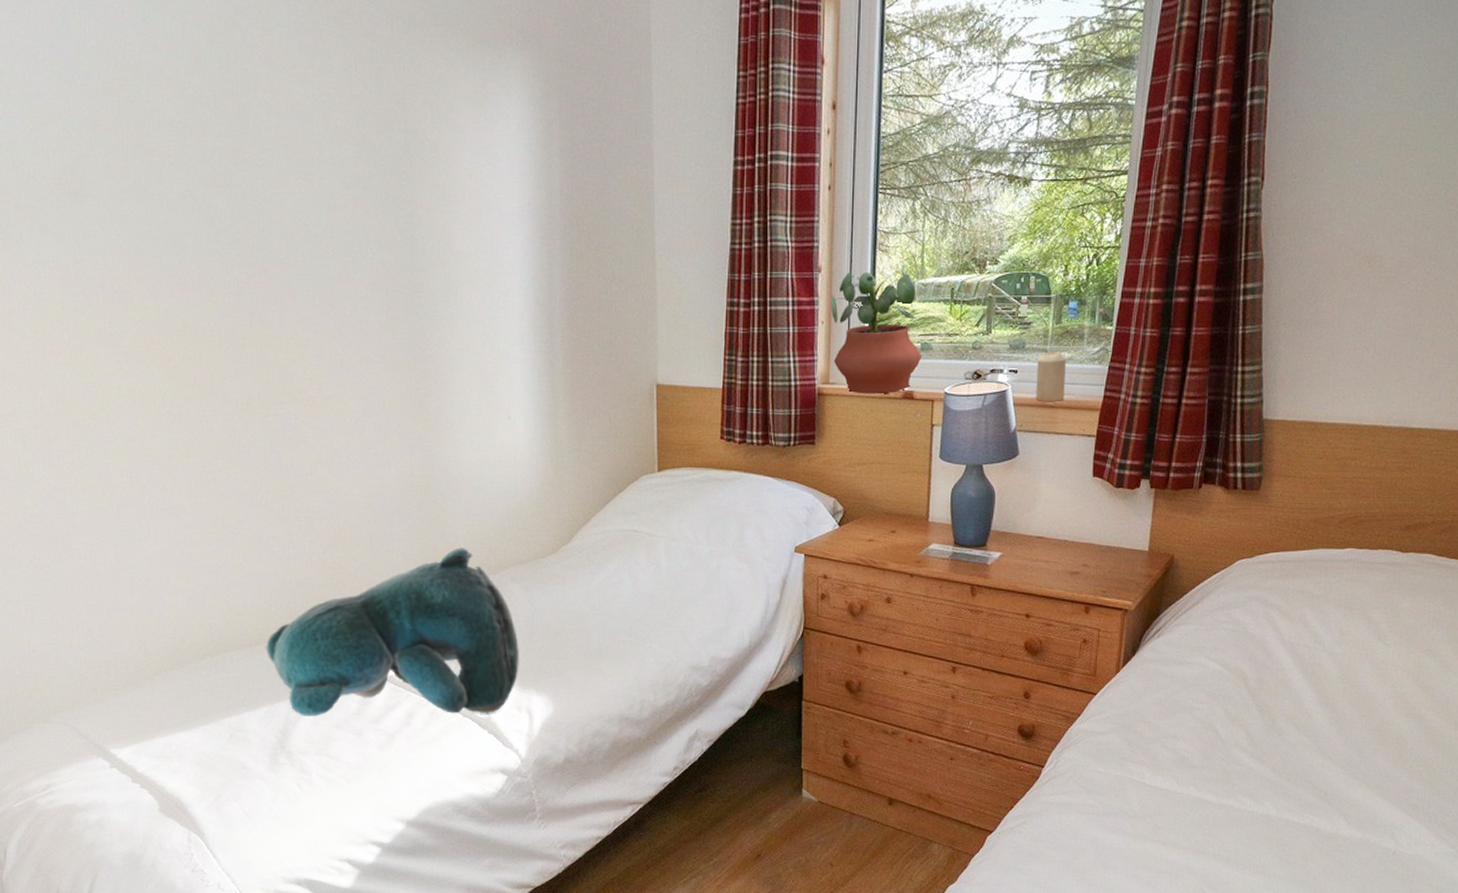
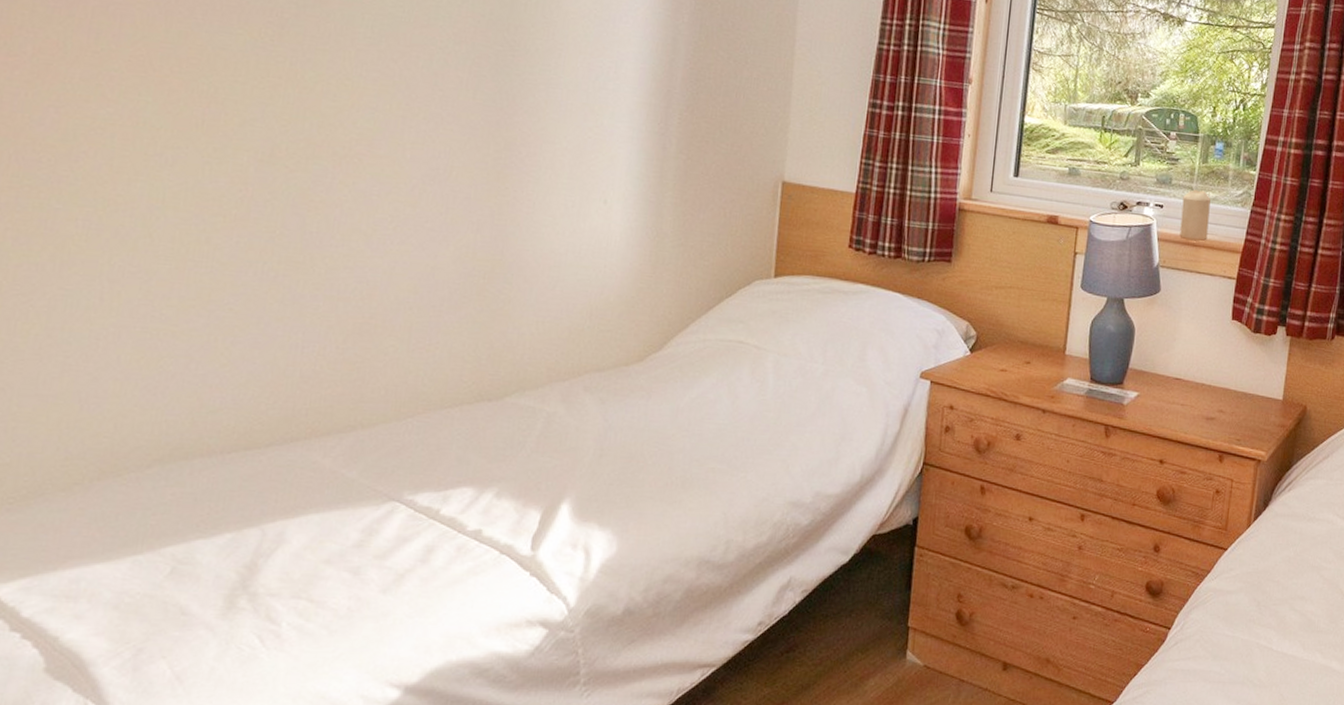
teddy bear: present [265,548,519,718] -> none [242,347,584,550]
potted plant: present [830,266,921,394] -> none [978,88,1069,216]

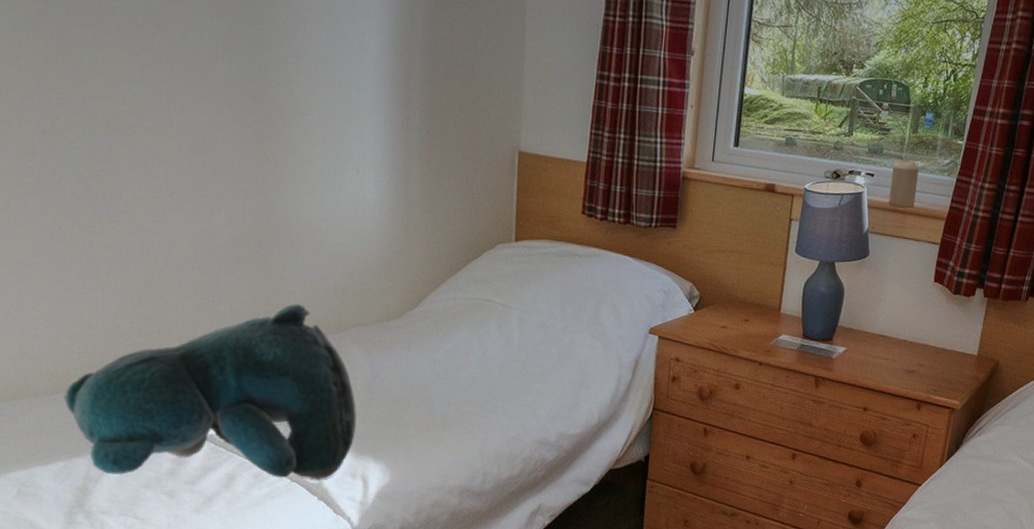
teddy bear: none [242,347,584,550] -> present [63,304,357,479]

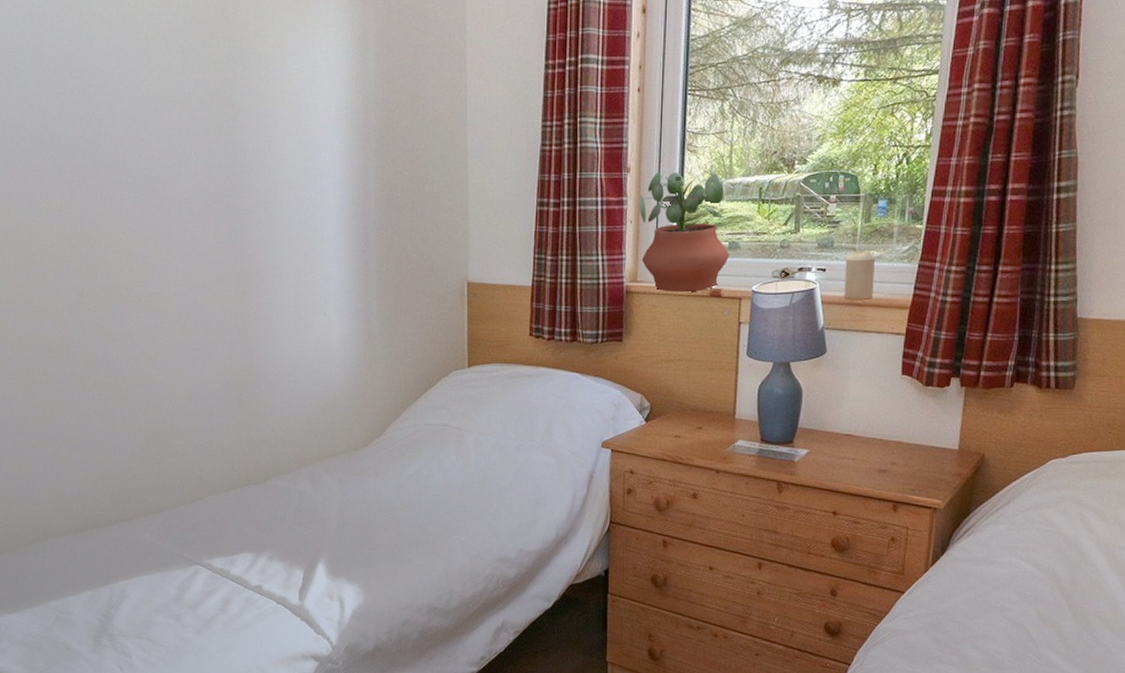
teddy bear: present [63,304,357,479] -> none [90,440,331,602]
potted plant: none [700,59,786,185] -> present [639,166,729,292]

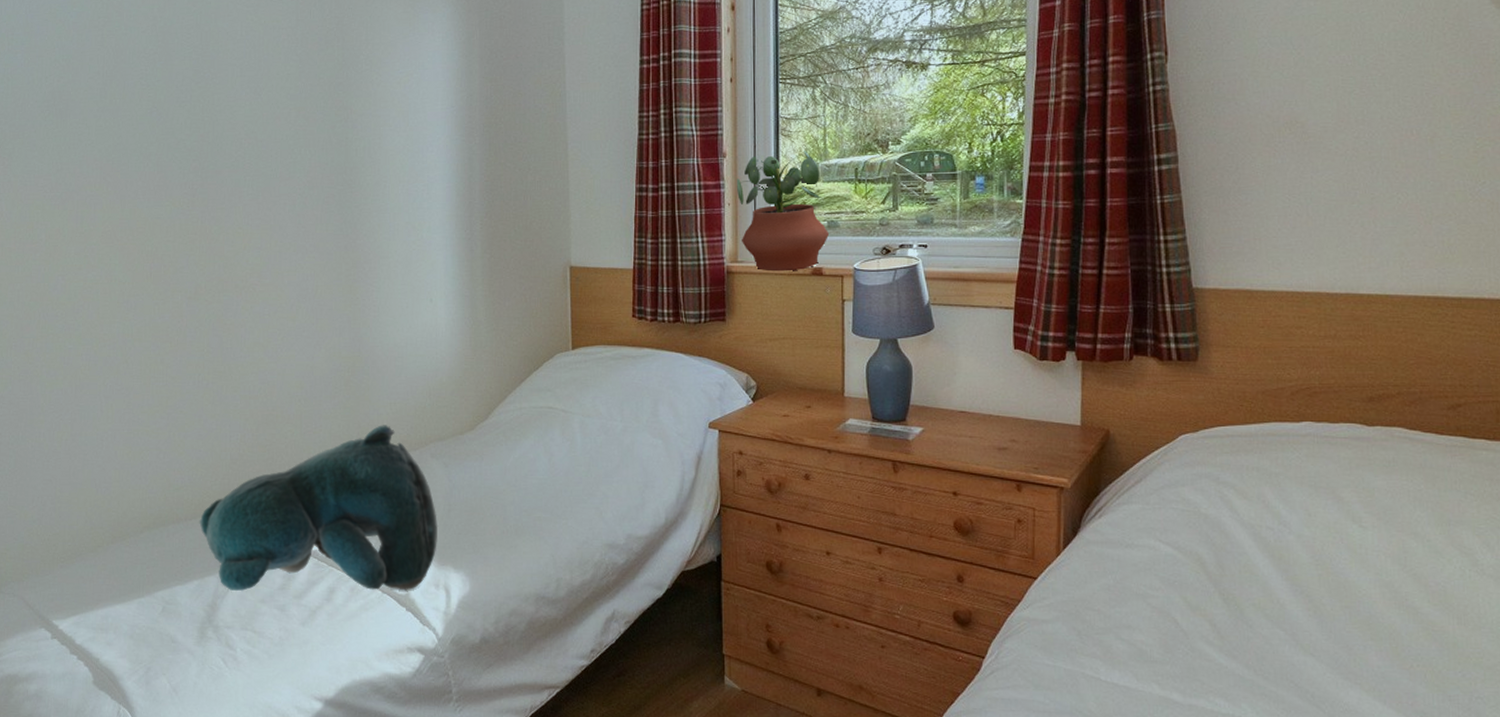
teddy bear: none [90,440,331,602] -> present [199,425,437,592]
candle: present [844,250,875,301] -> none [947,226,978,276]

